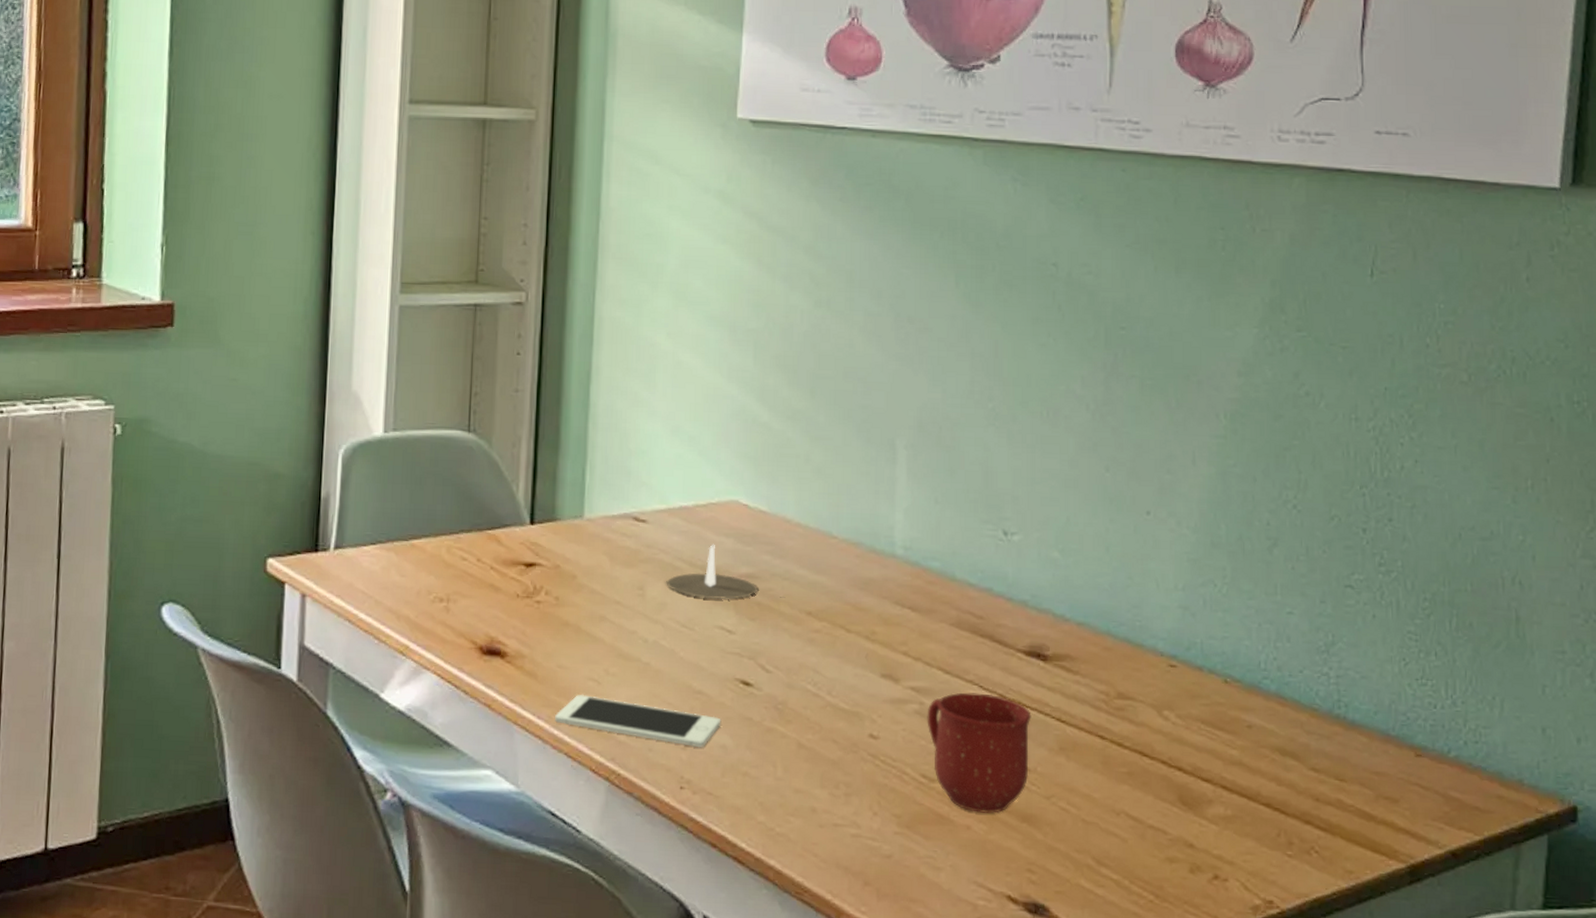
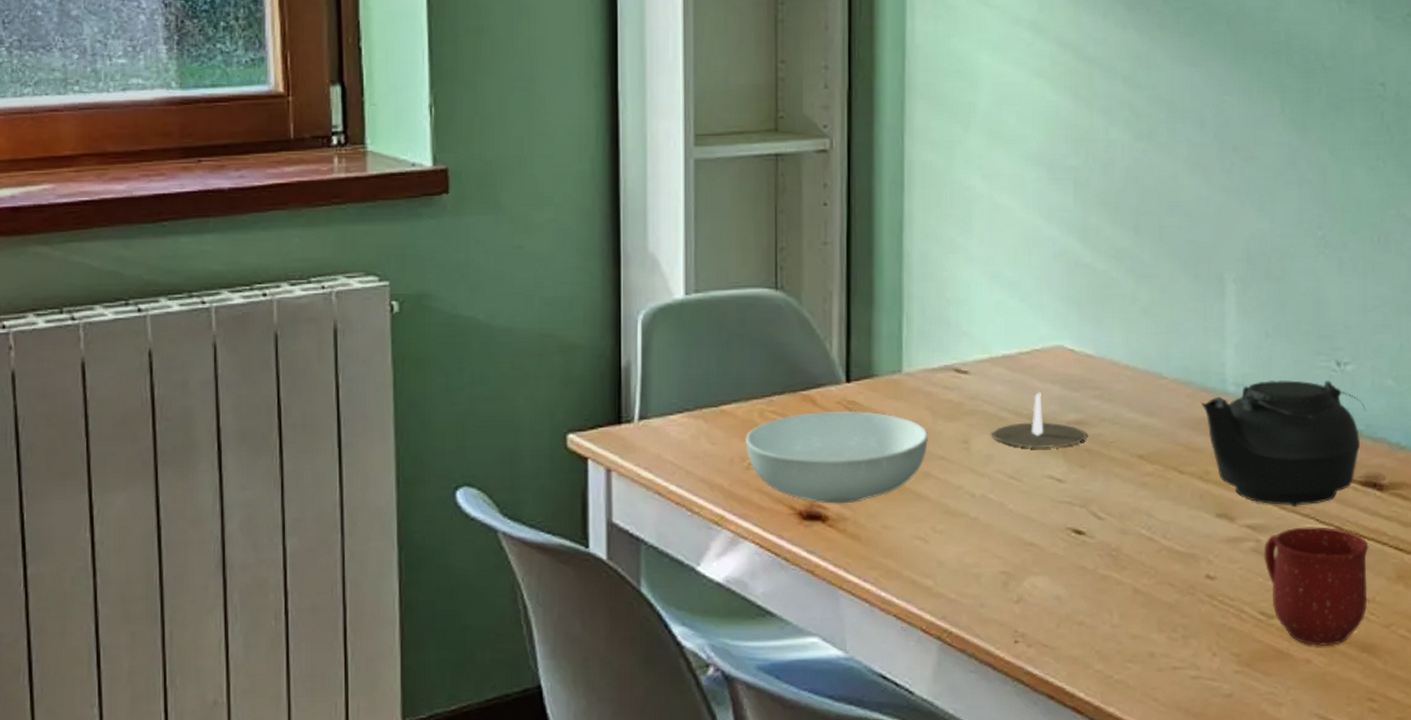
serving bowl: none [431,550,605,642] -> present [744,410,928,504]
cell phone: present [554,694,721,748] -> none [880,553,1054,601]
teapot: none [869,546,1032,673] -> present [1200,380,1366,507]

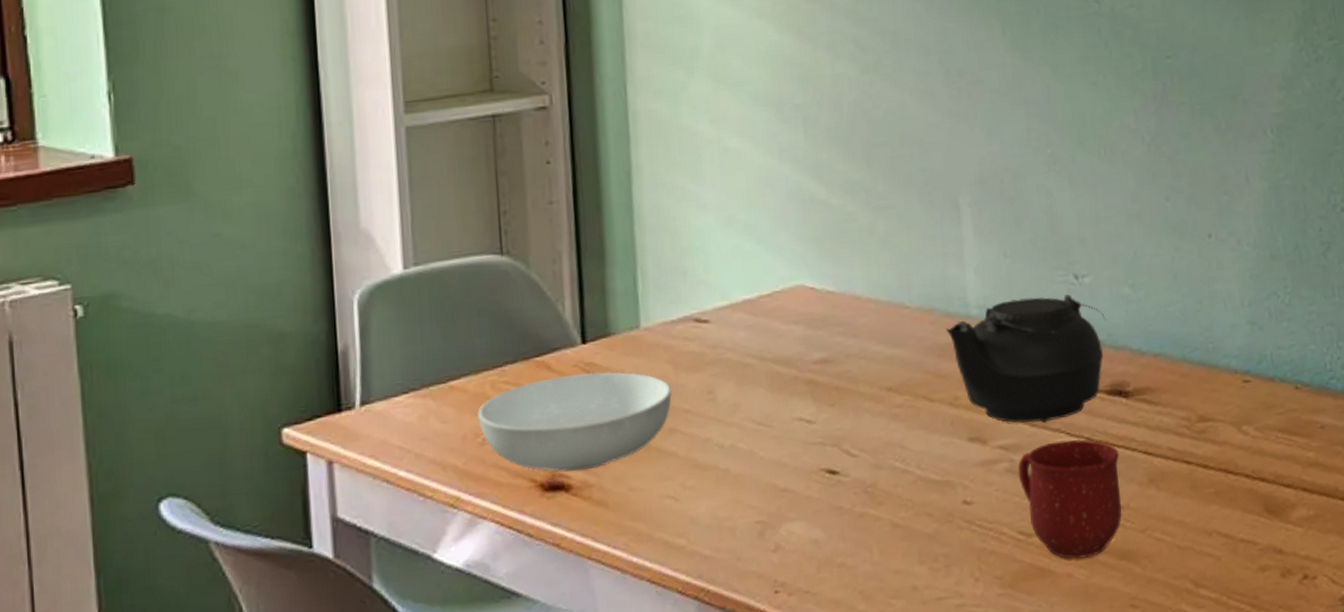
candle: present [990,391,1088,449] -> none [735,333,835,392]

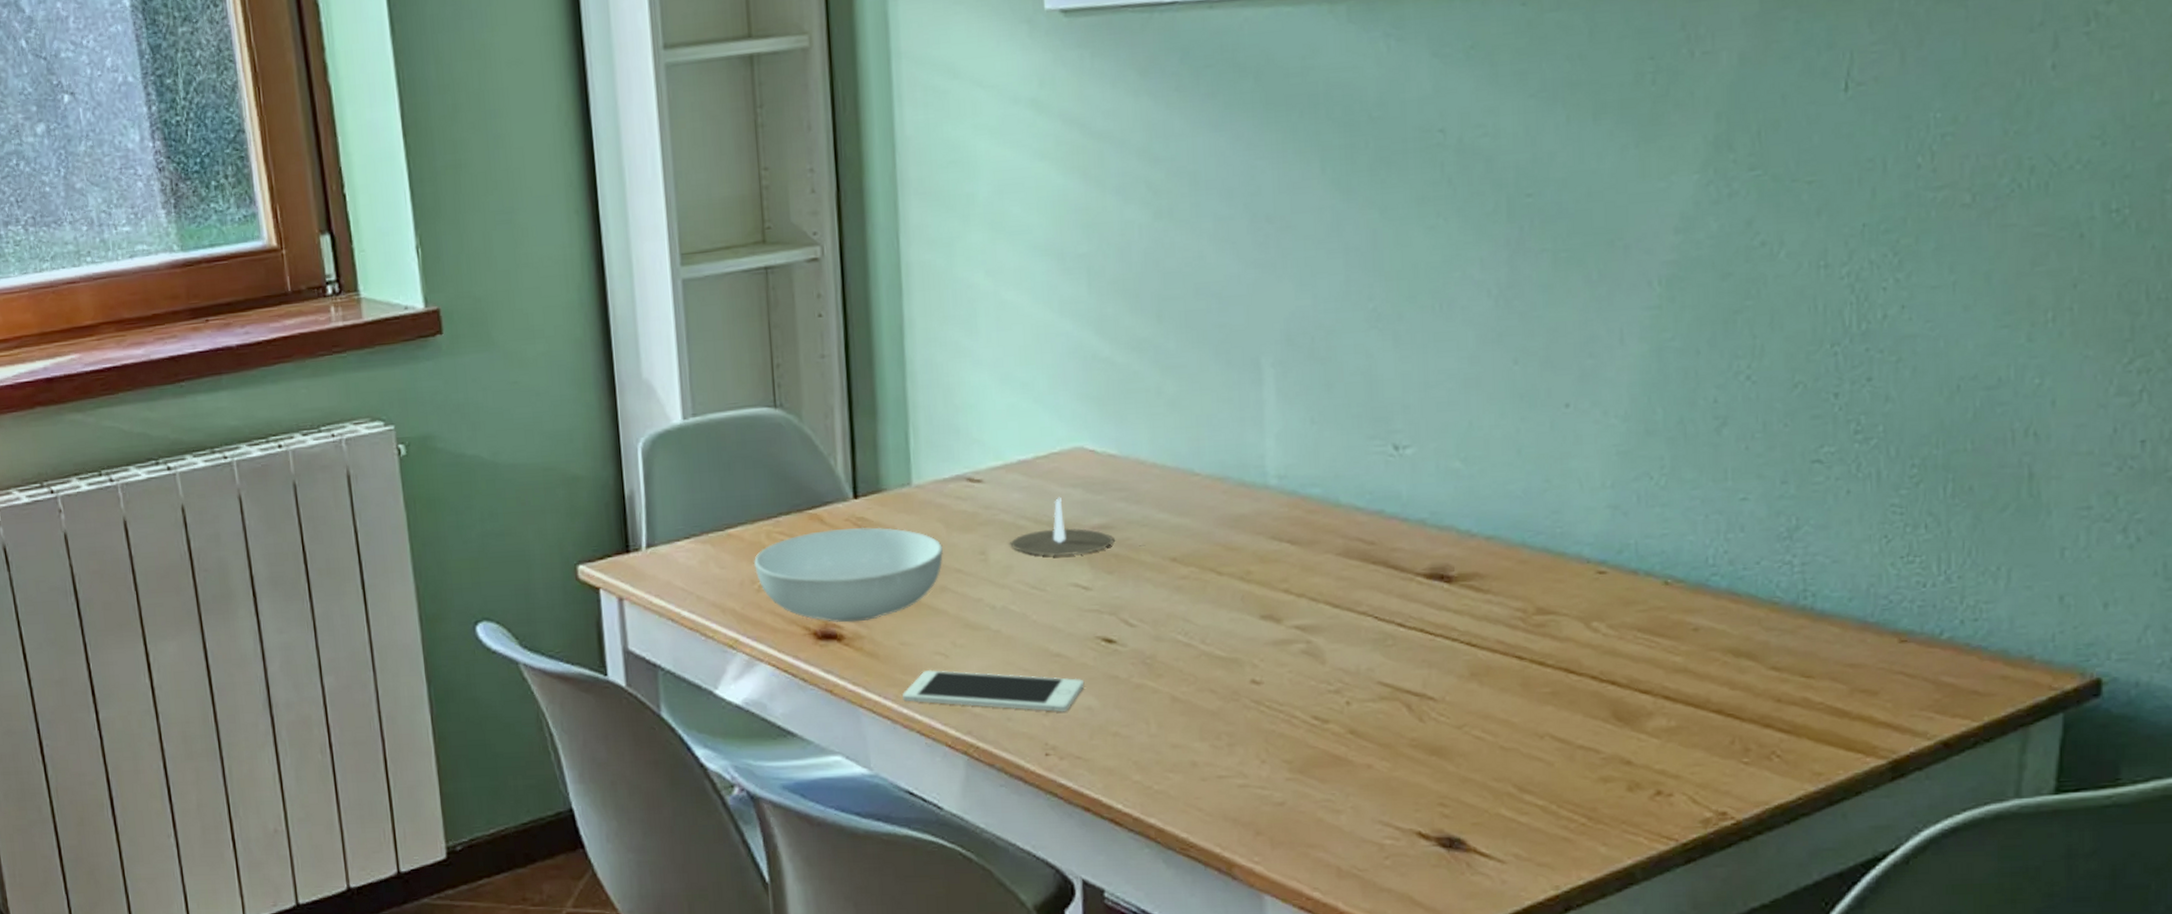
cell phone: none [631,511,811,551] -> present [902,669,1085,712]
candle: none [735,333,835,392] -> present [1009,496,1115,556]
teapot: present [945,294,1106,423] -> none [1238,466,1430,605]
mug: present [1018,439,1122,560] -> none [1315,624,1437,750]

